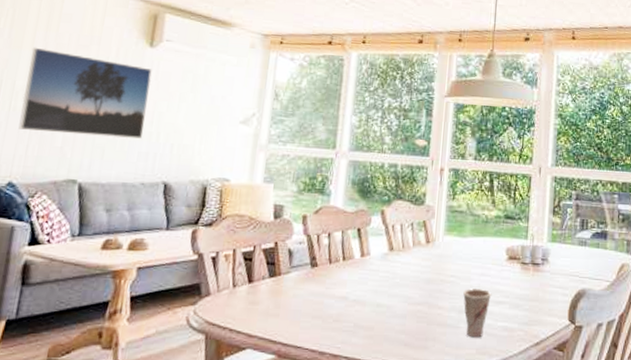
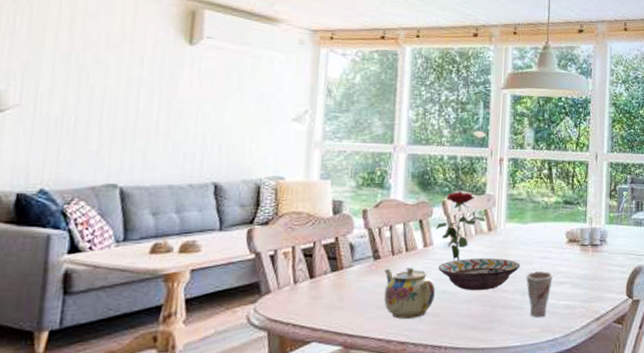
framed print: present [18,47,152,139] -> none [46,47,193,140]
teapot: none [319,276,370,331] -> present [384,267,435,319]
flower: none [373,200,424,273] -> present [436,190,486,261]
decorative bowl: none [375,271,458,306] -> present [439,258,521,291]

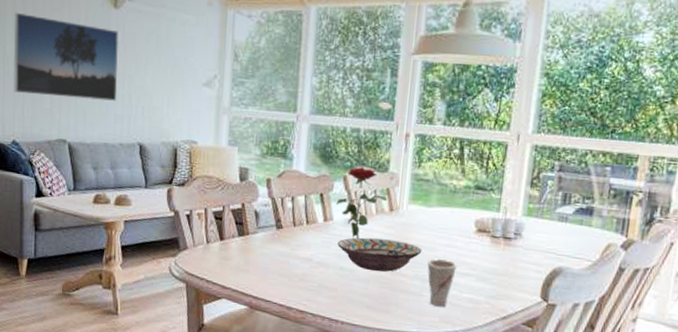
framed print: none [46,47,193,140] -> present [13,12,119,101]
teapot: present [384,267,435,319] -> none [285,239,334,290]

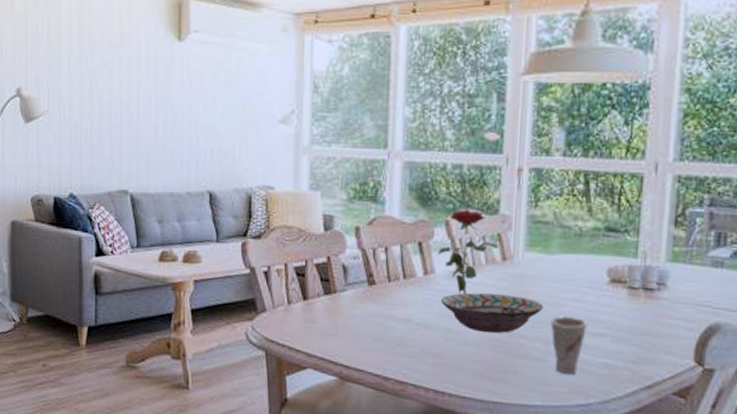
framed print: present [13,12,119,101] -> none [69,51,184,146]

